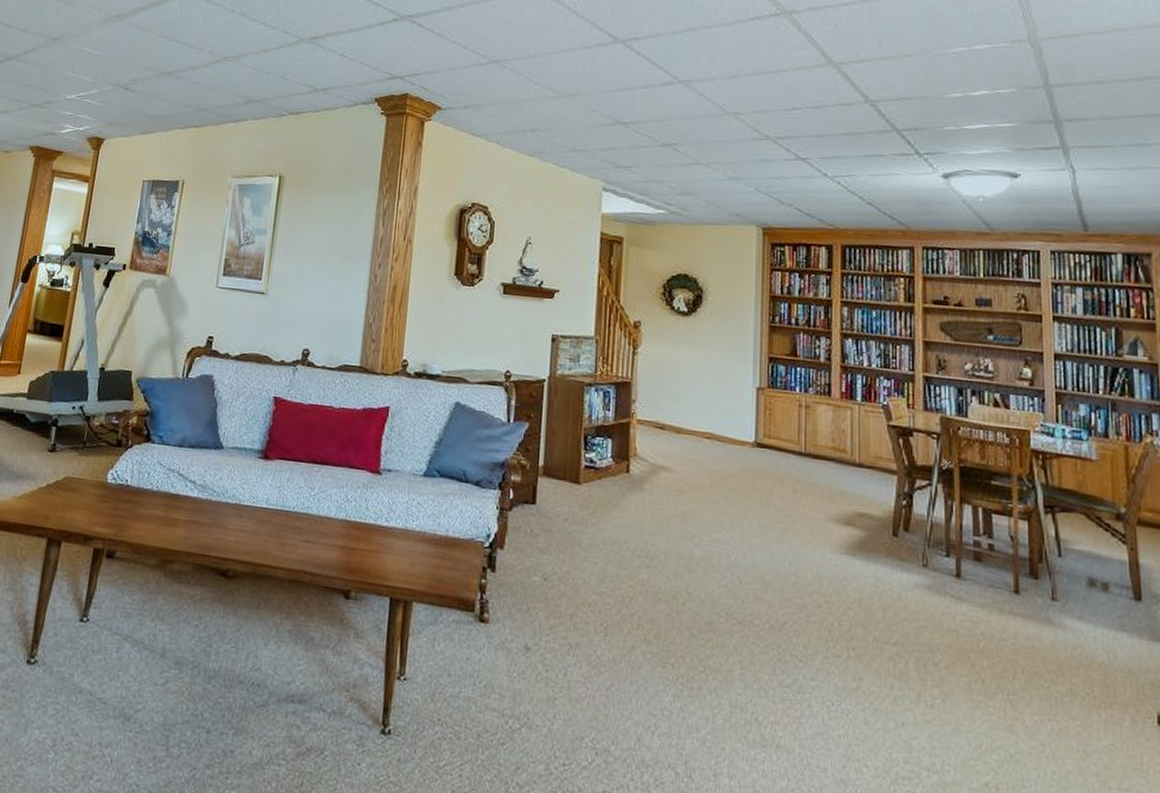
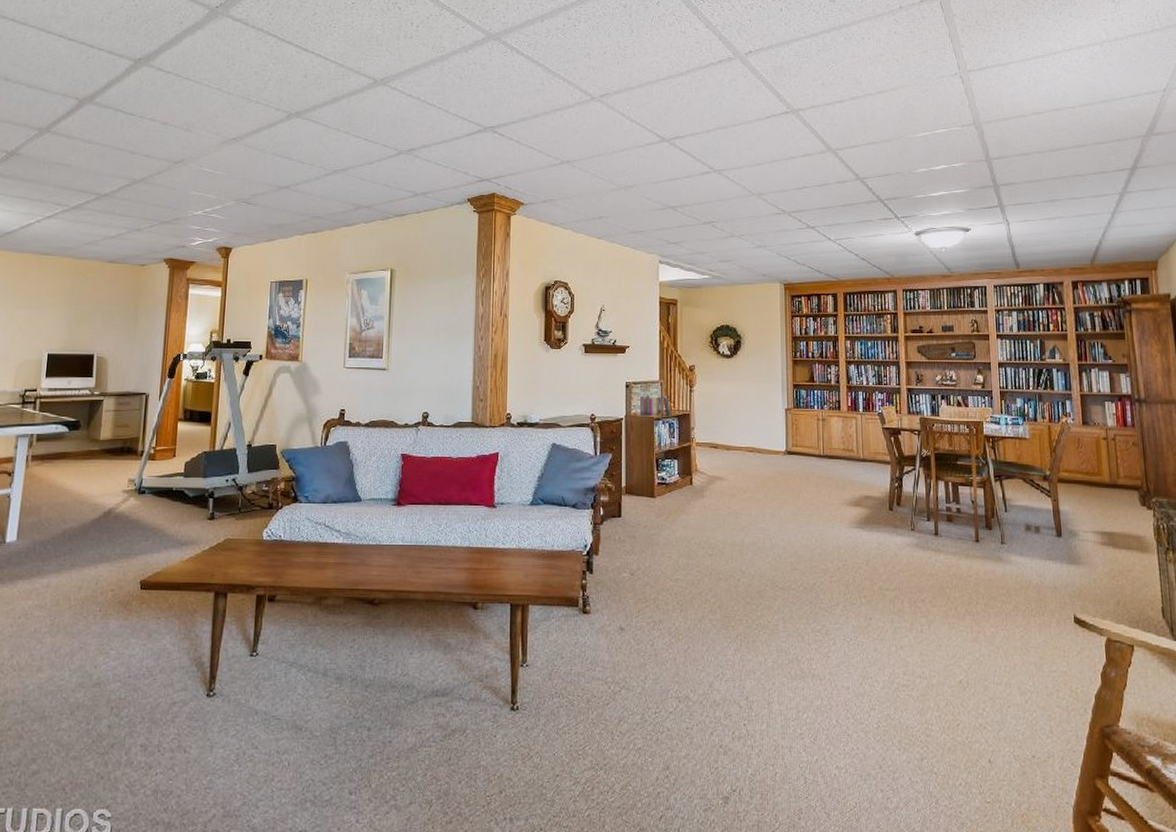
books: none [562,353,609,384] -> present [635,396,672,417]

